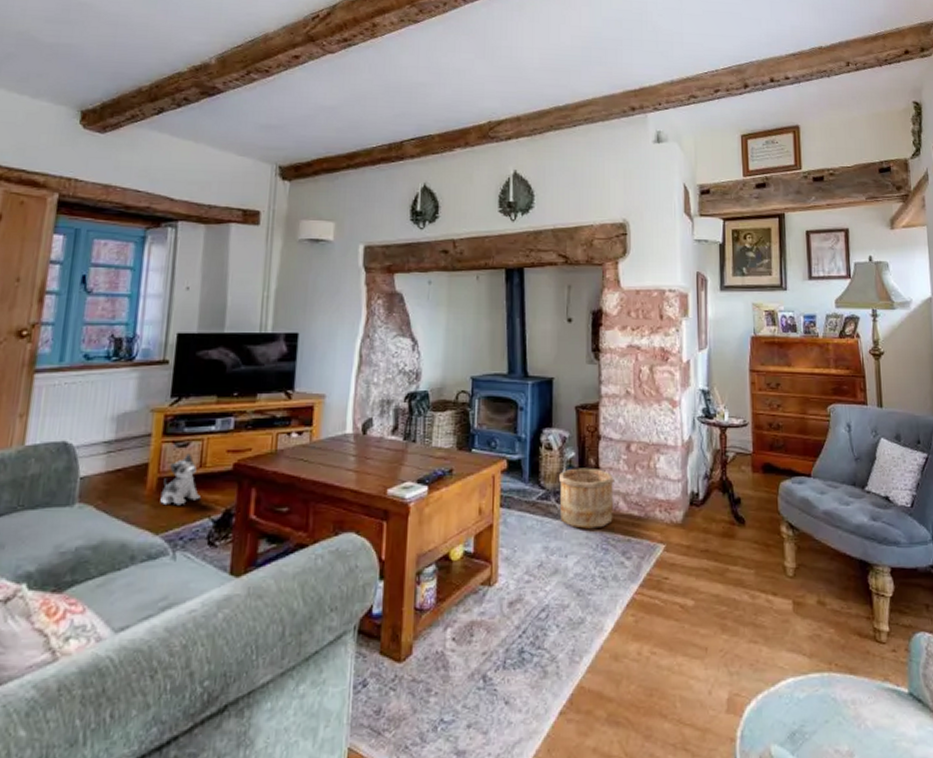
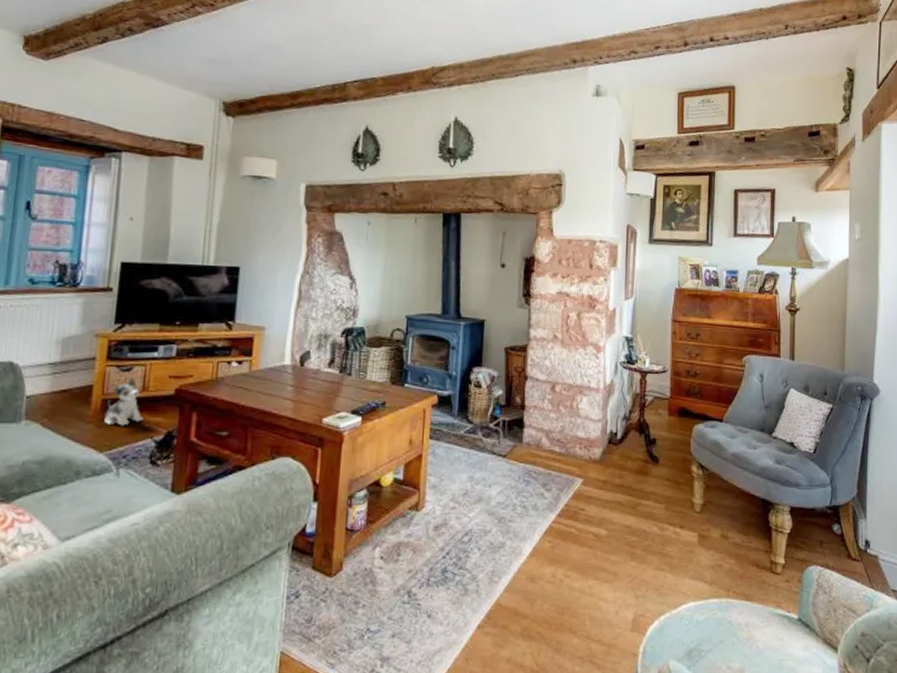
wooden bucket: present [559,467,614,529] -> none [486,405,538,462]

